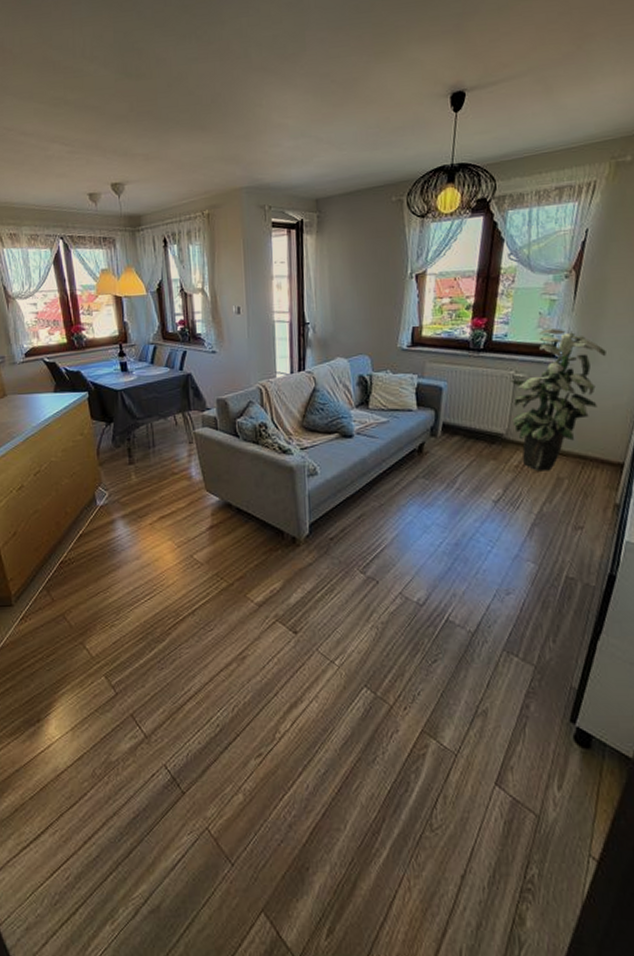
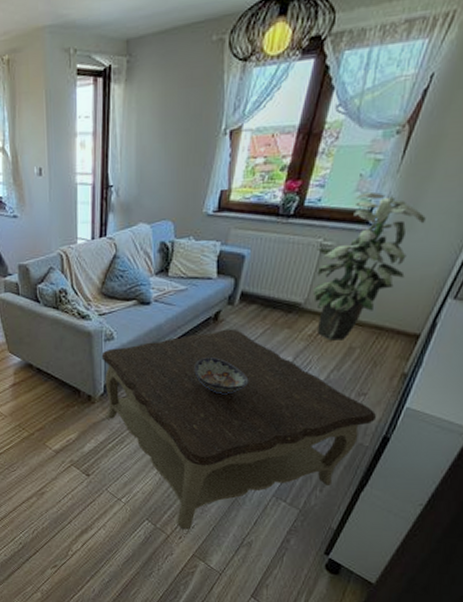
coffee table: none [305,461,598,697] -> present [101,328,377,530]
decorative bowl: none [403,492,461,531] -> present [194,357,249,393]

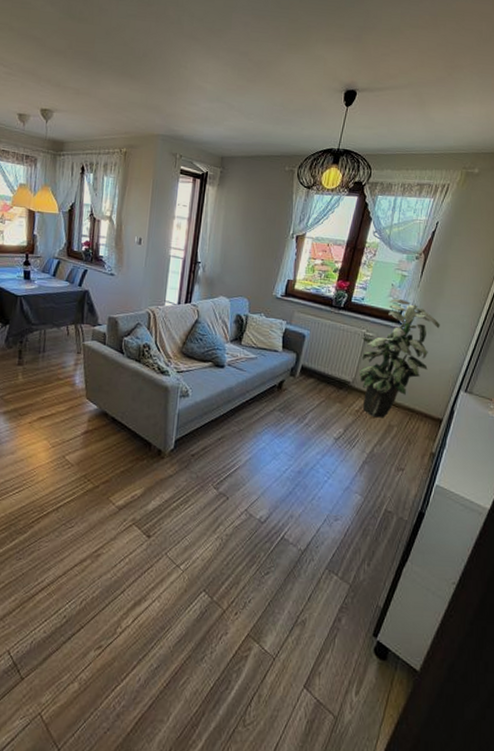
coffee table: present [101,328,377,530] -> none [173,397,413,604]
decorative bowl: present [194,357,249,393] -> none [259,422,306,459]

